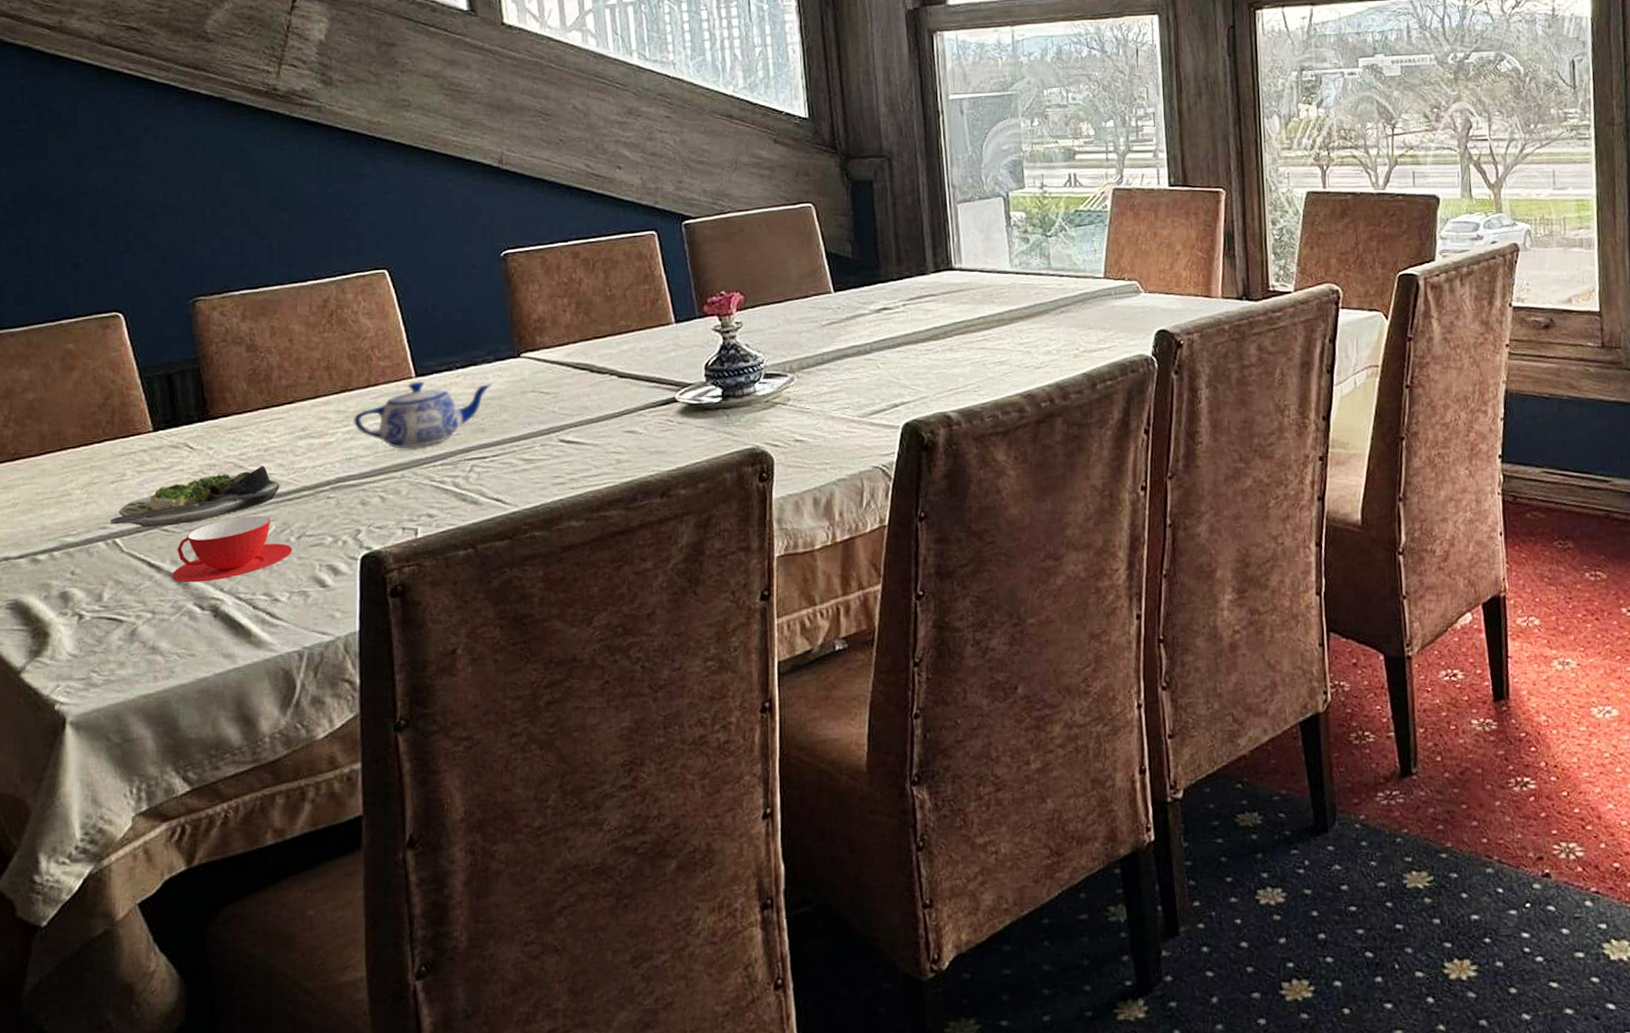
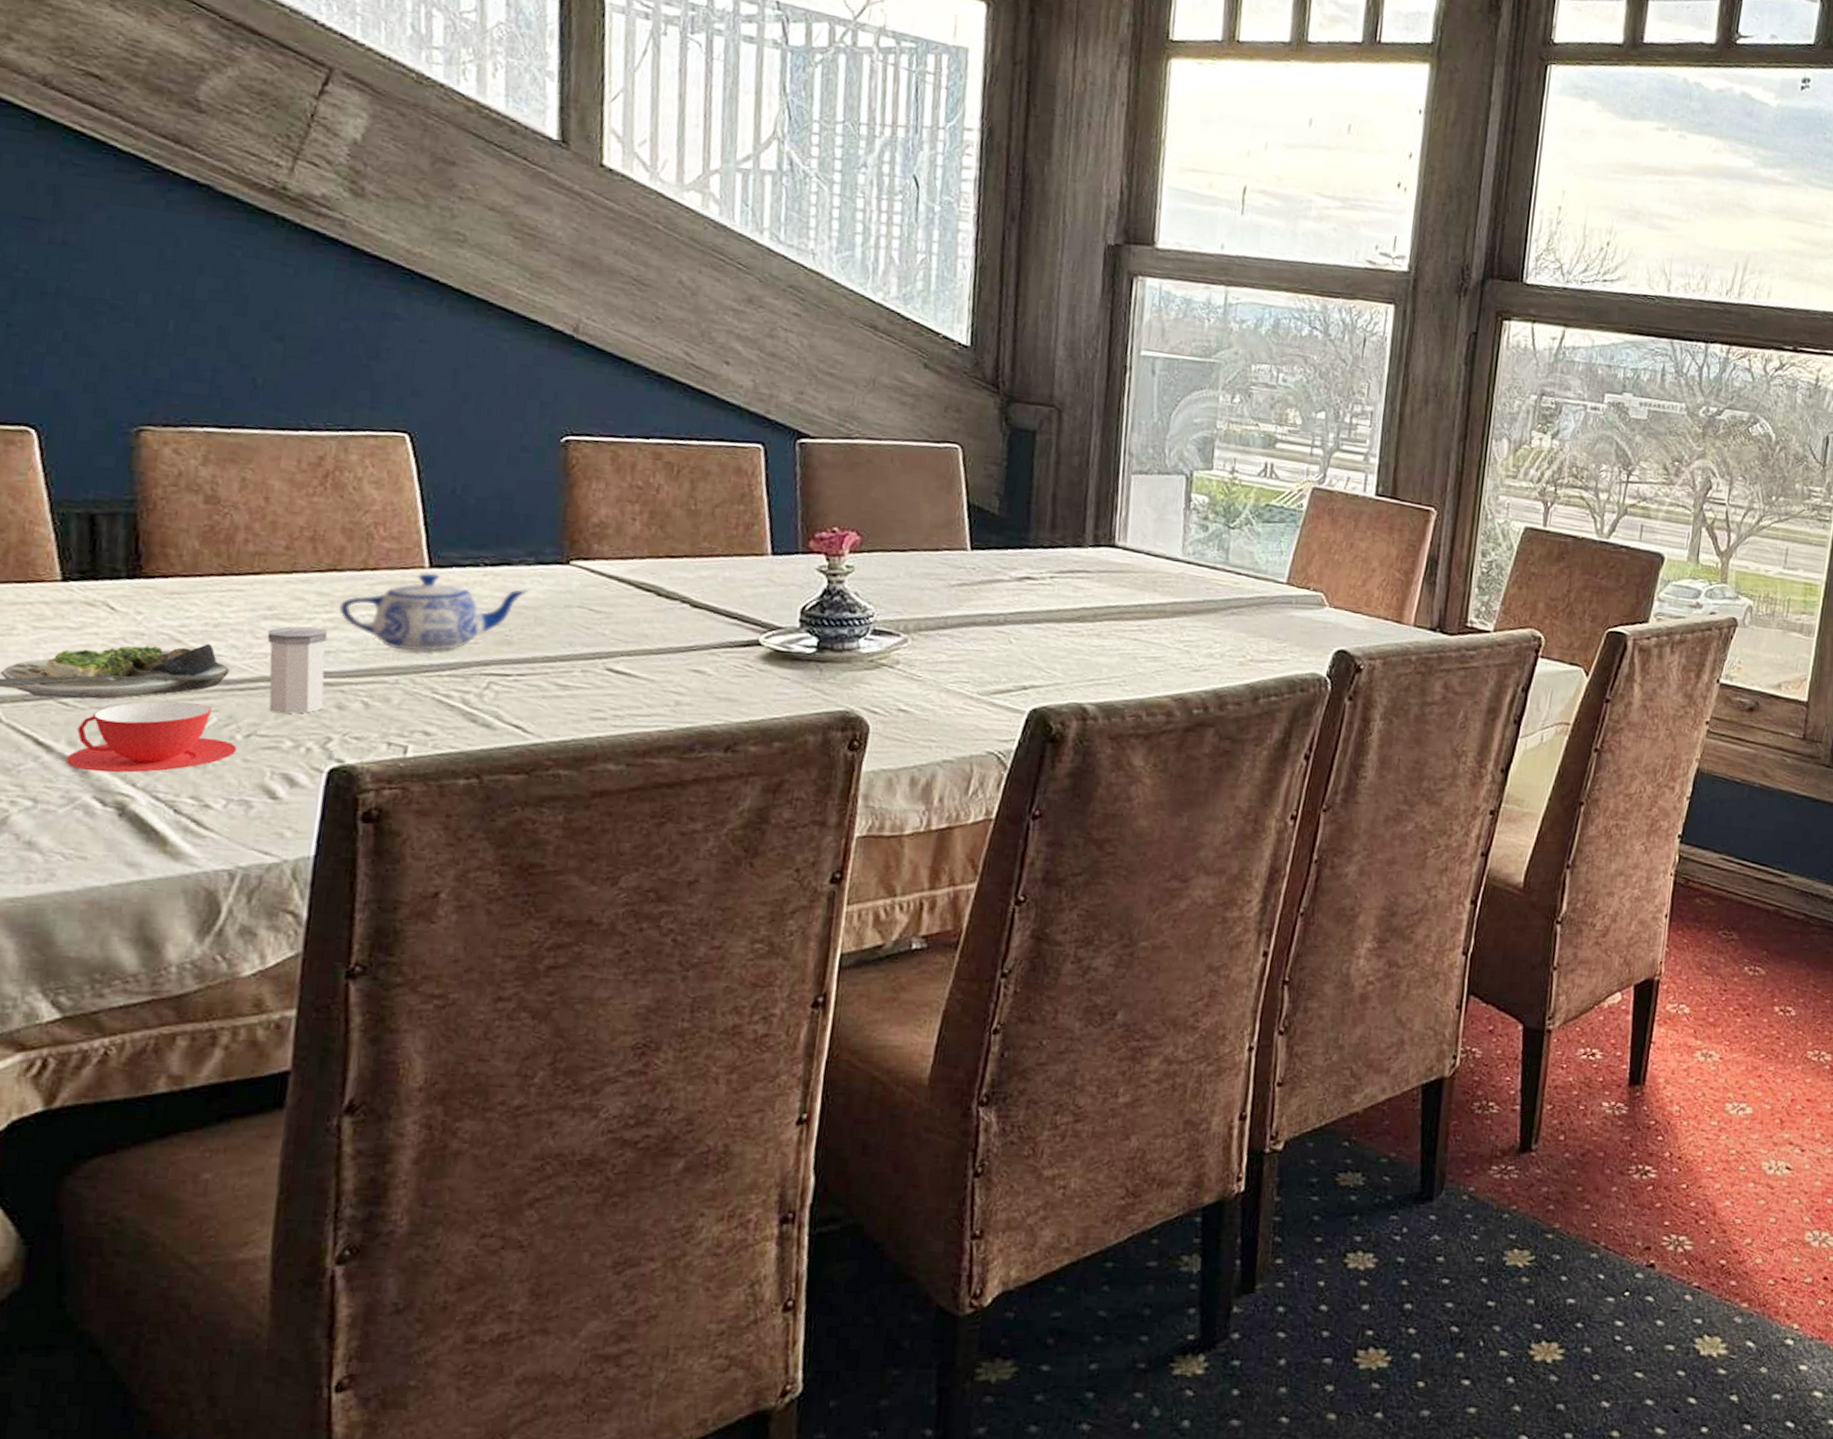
salt shaker: none [304,440,351,515] -> present [267,626,328,714]

